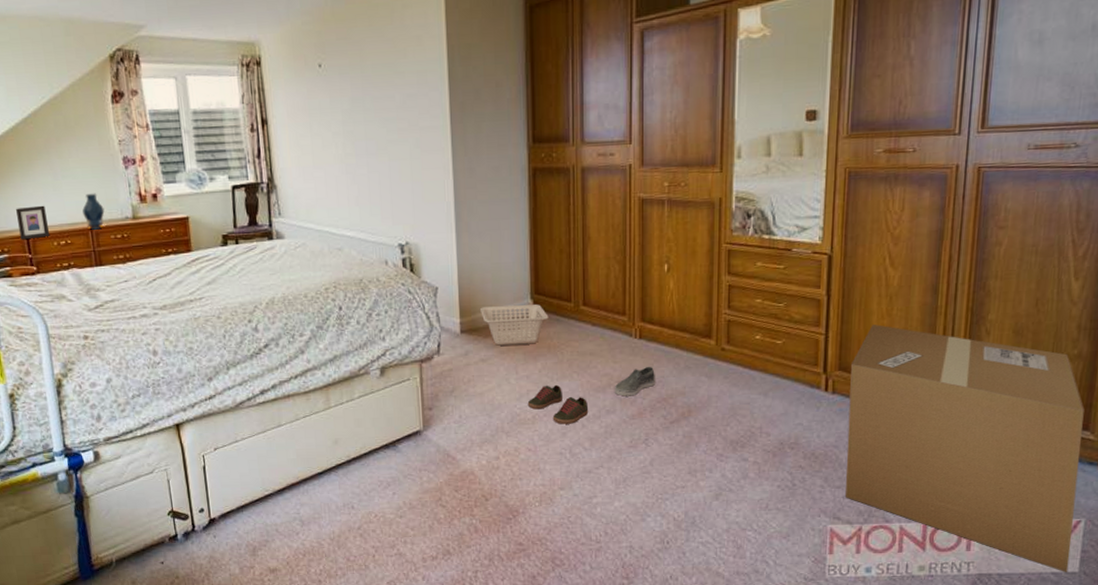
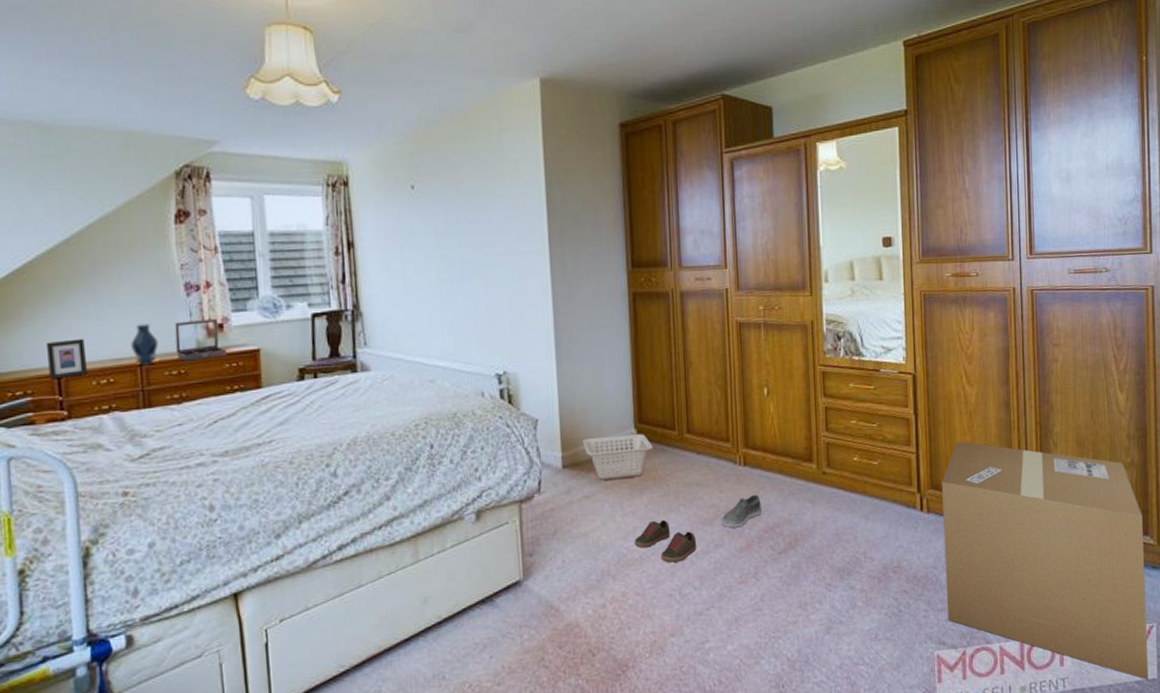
jewelry box: none [116,189,161,227] -> present [174,318,227,362]

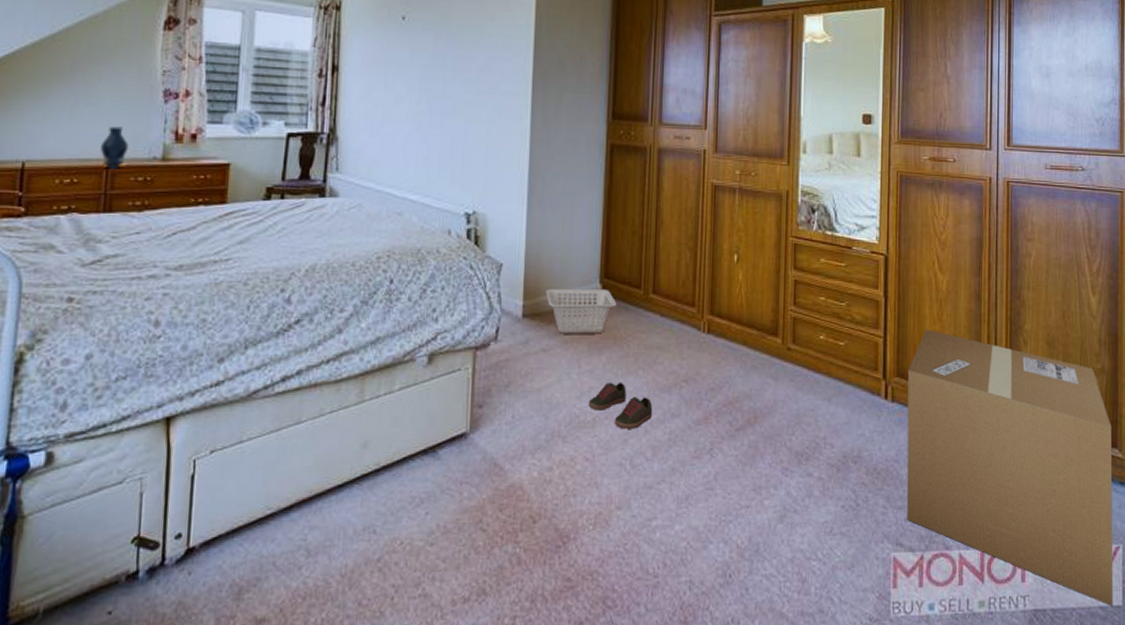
picture frame: present [47,338,89,380] -> none [13,134,54,174]
jewelry box: present [174,318,227,362] -> none [145,127,197,169]
shoe: present [721,494,761,528] -> none [680,364,722,398]

